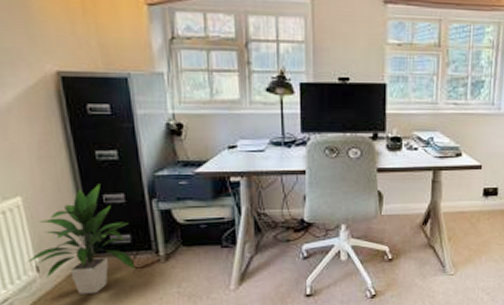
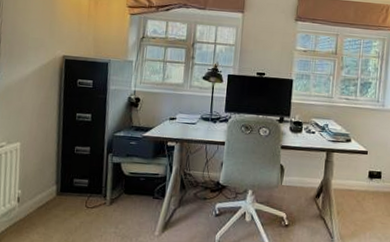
indoor plant: present [28,184,136,294] -> none [13,138,89,225]

